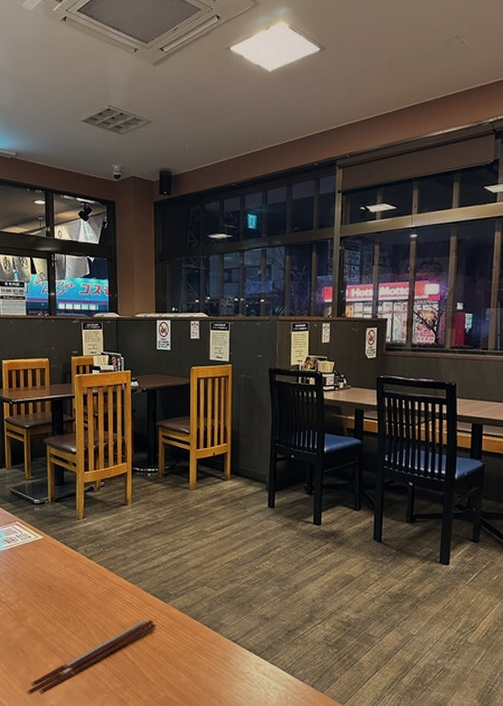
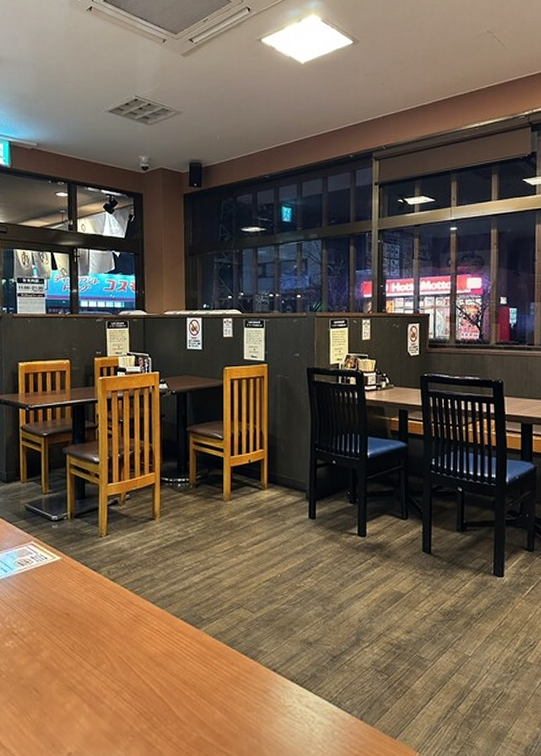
chopsticks: present [27,620,157,694] -> none [41,649,188,741]

